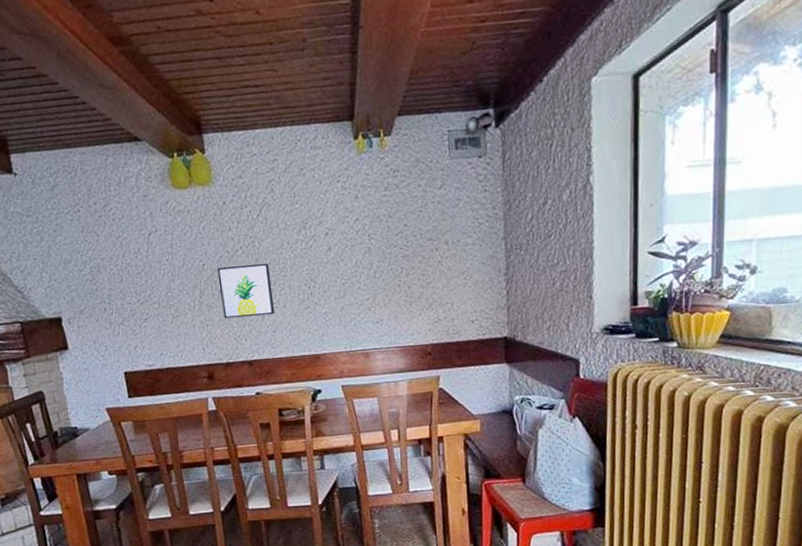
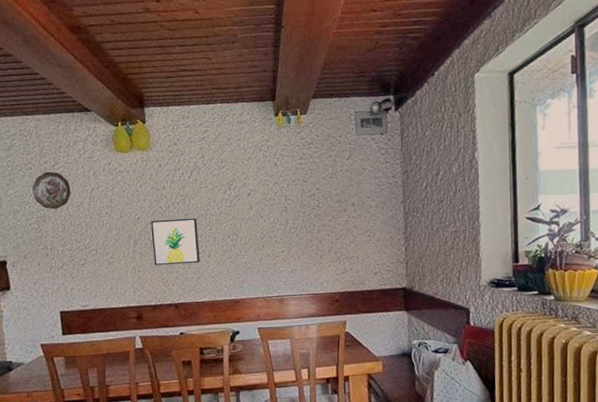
decorative plate: none [82,213,127,258] -> present [32,171,71,210]

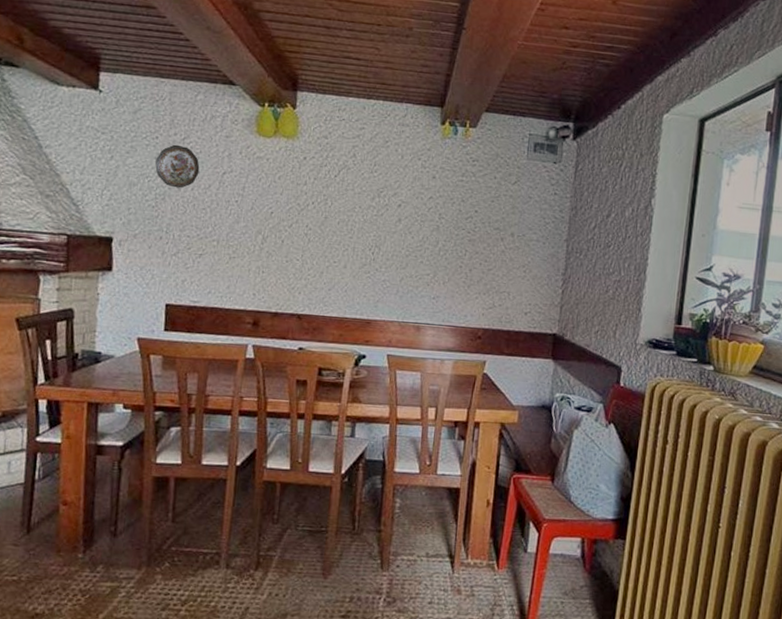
wall art: present [150,218,200,266] -> none [281,218,338,273]

